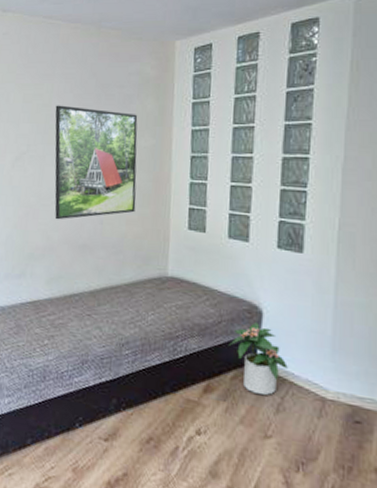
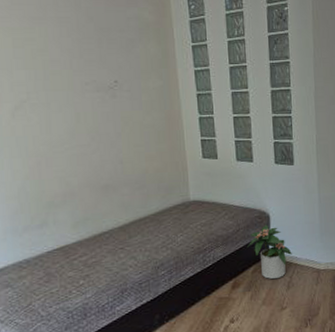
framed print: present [54,105,138,220] -> none [53,50,153,165]

